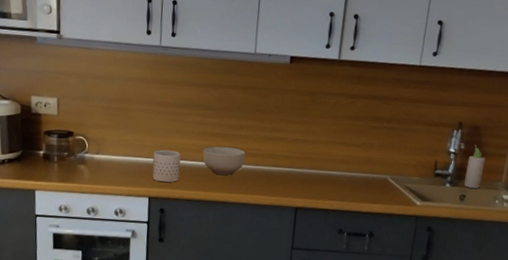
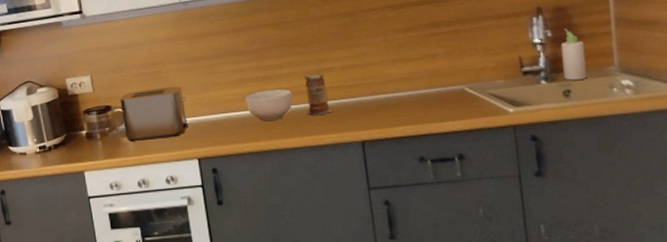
toaster: none [82,122,149,173] -> present [119,86,189,142]
mug: present [152,149,181,183] -> none [194,104,227,141]
canister: none [254,139,277,178] -> present [304,73,332,115]

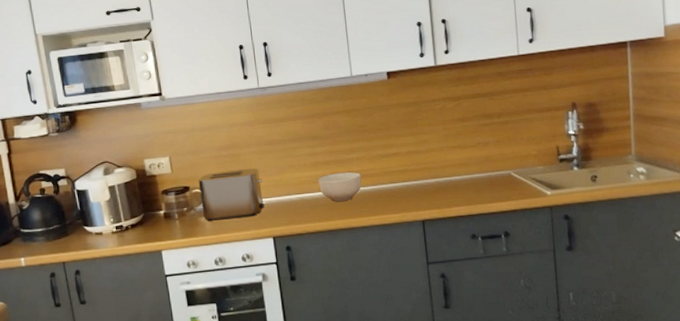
canister: present [304,73,332,115] -> none [373,157,397,197]
bottle: present [560,28,587,81] -> none [590,122,610,167]

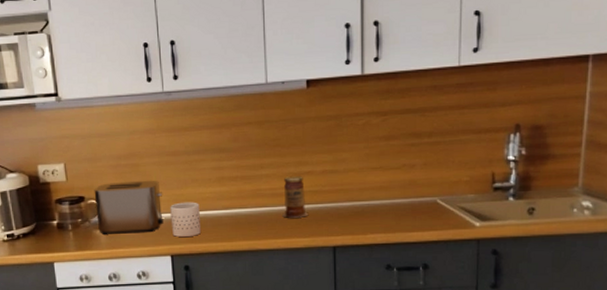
mug: none [270,186,301,220] -> present [170,202,202,238]
bowl: present [317,171,362,202] -> none [222,189,271,221]
canister: none [373,157,397,197] -> present [282,176,308,218]

